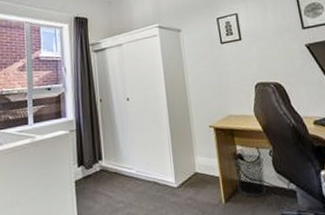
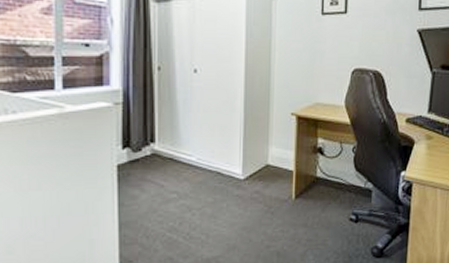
waste bin: present [231,154,266,197] -> none [310,148,345,195]

